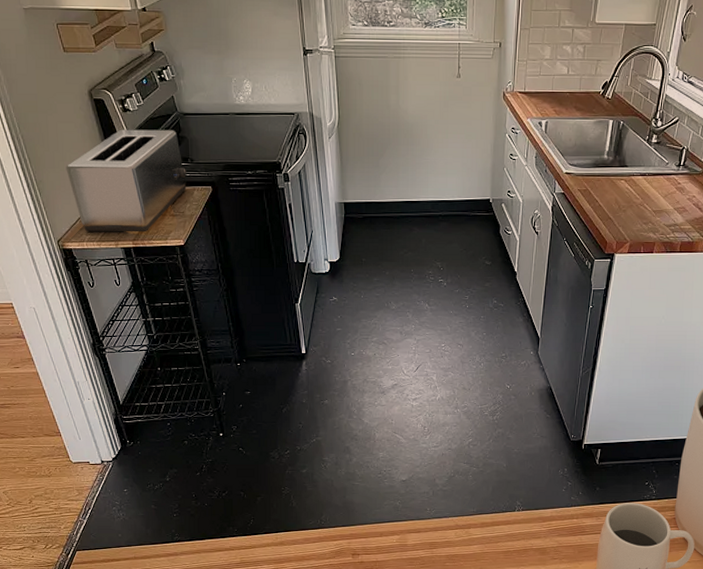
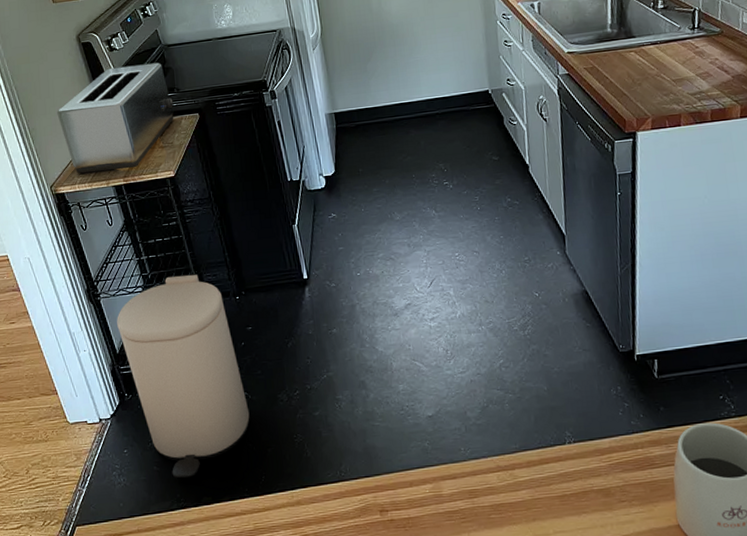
pedal bin: none [121,339,243,517] -> present [117,275,250,479]

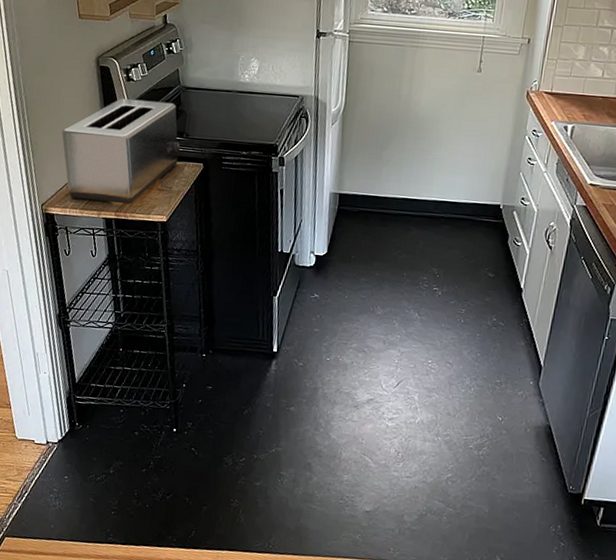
pedal bin: present [117,275,250,479] -> none [81,319,193,517]

